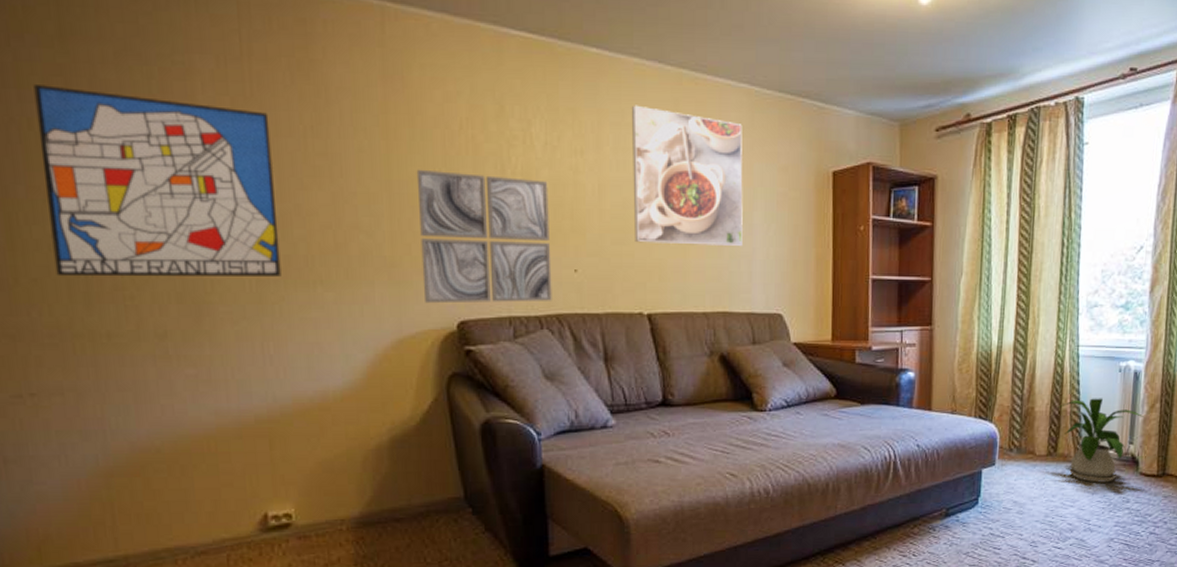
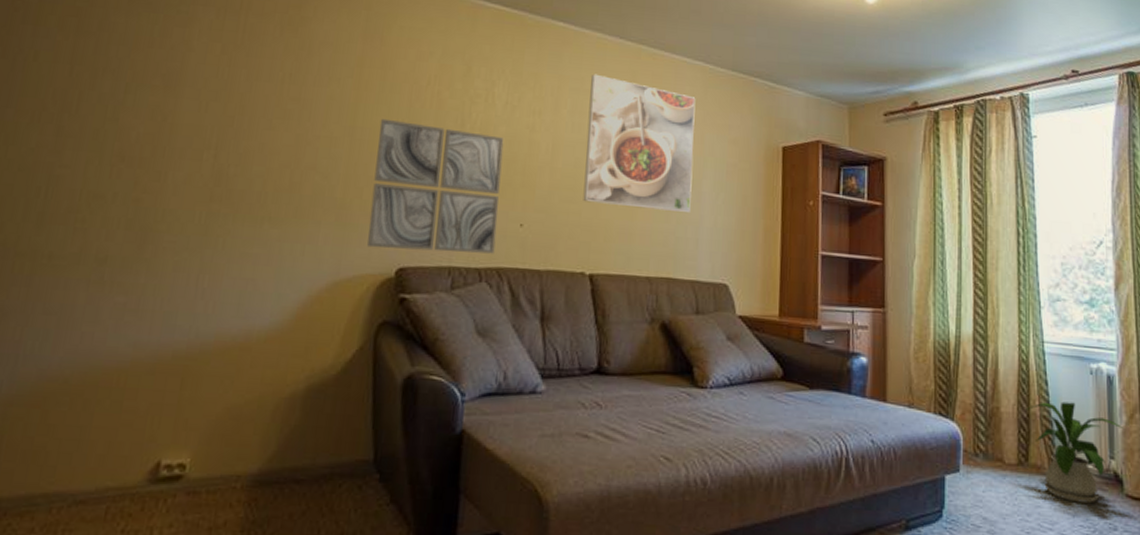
wall art: present [33,85,282,277] -> none [18,23,253,210]

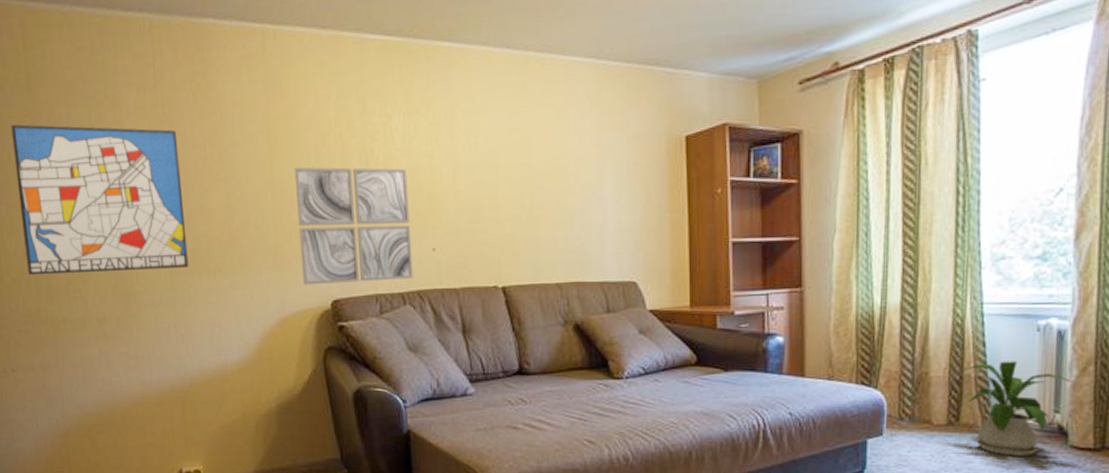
wall art: none [18,23,253,210] -> present [11,124,189,276]
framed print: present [583,74,696,212] -> none [482,90,593,220]

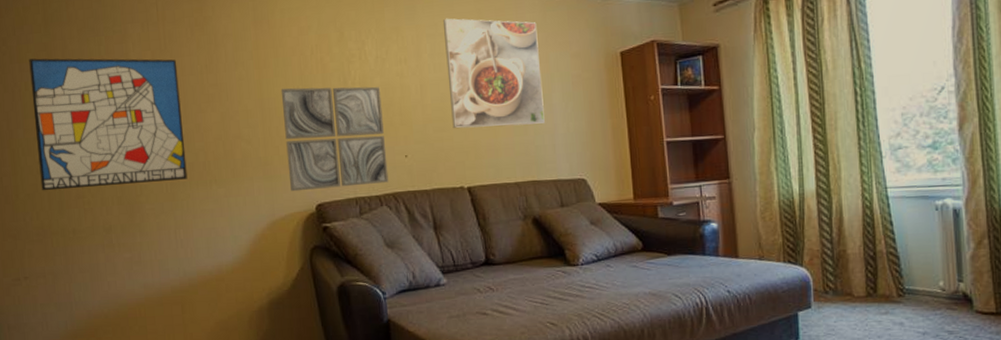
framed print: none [482,90,593,220] -> present [443,18,545,129]
house plant: present [958,361,1074,456] -> none [872,237,972,323]

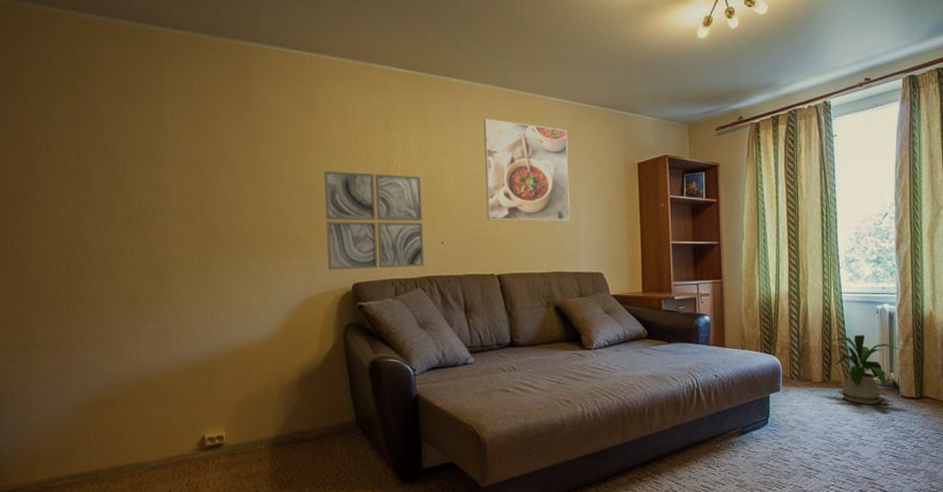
wall art: present [29,58,188,191] -> none [52,119,222,256]
house plant: none [872,237,972,323] -> present [828,335,901,405]

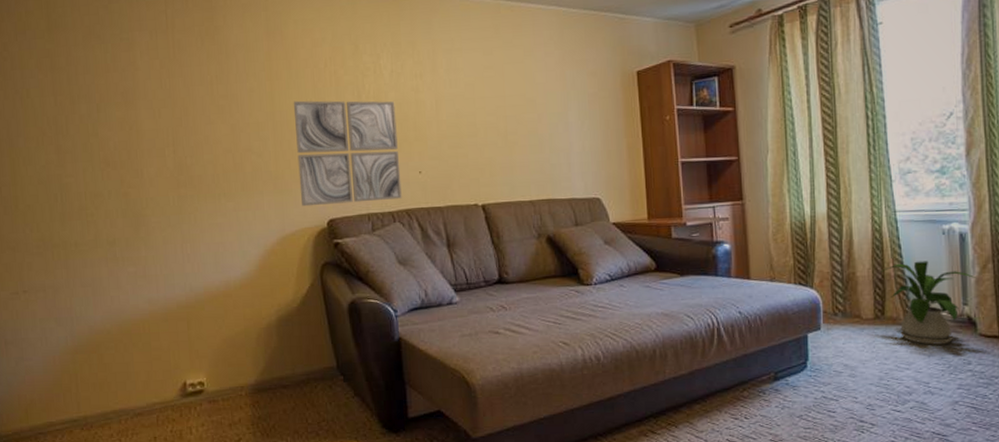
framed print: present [484,118,570,221] -> none [460,33,560,146]

